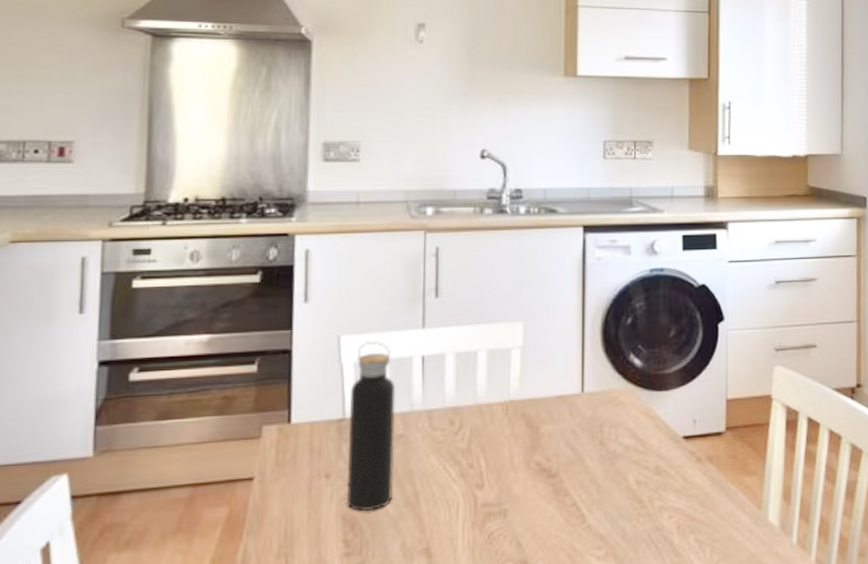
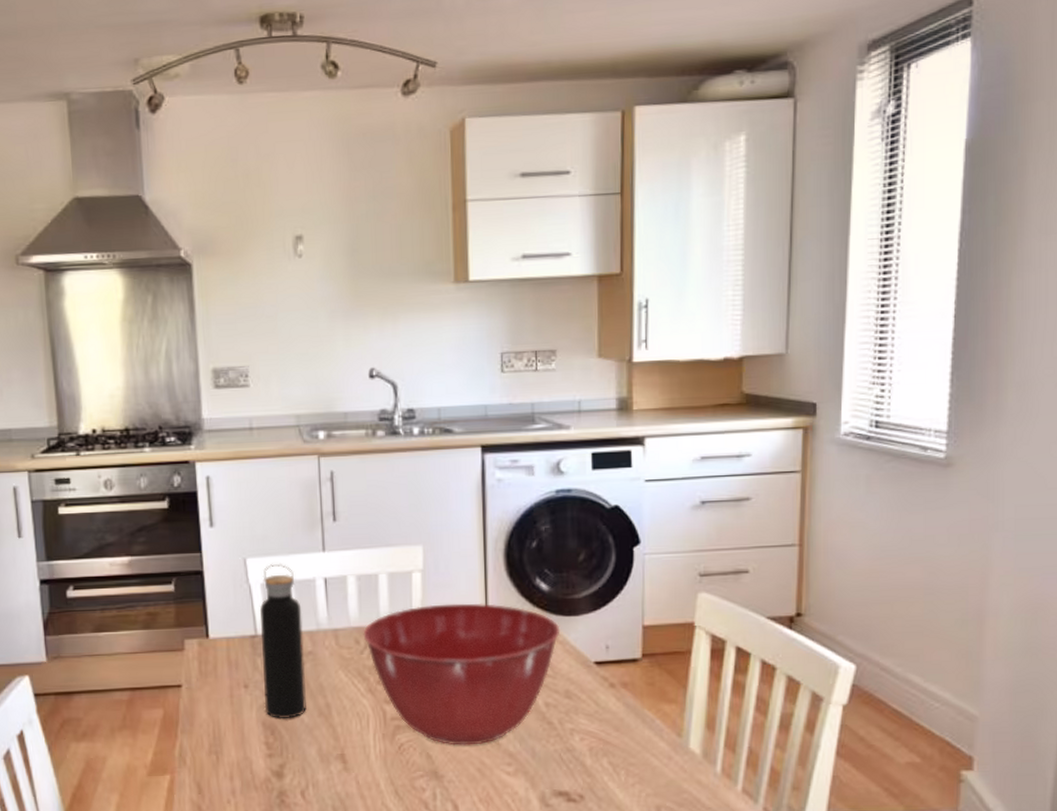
mixing bowl: none [458,380,652,531] -> present [363,603,560,746]

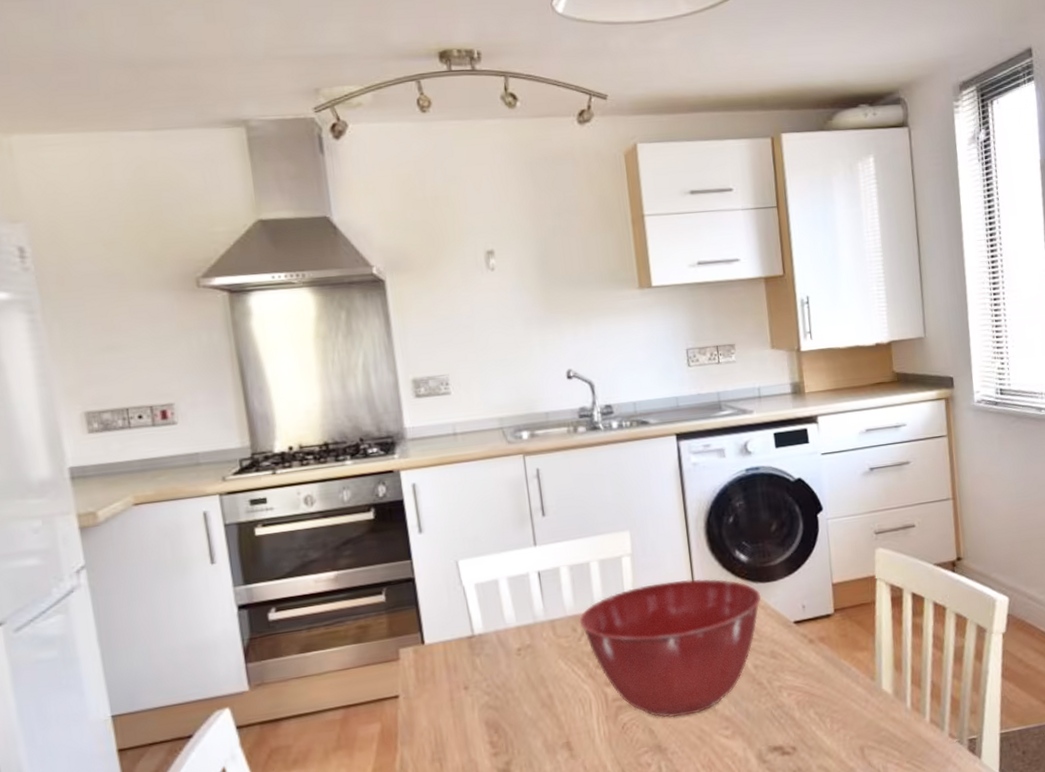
water bottle: present [259,563,306,720] -> none [475,561,529,717]

